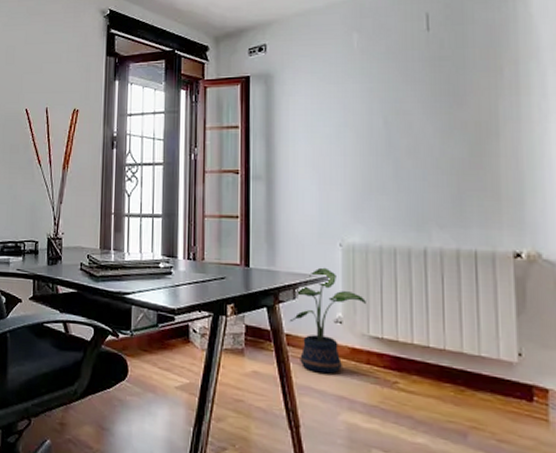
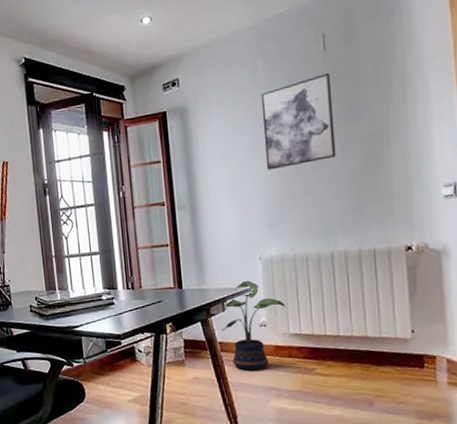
wall art: none [354,53,435,149] -> present [261,72,336,170]

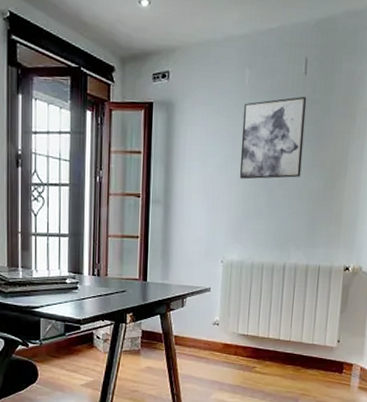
potted plant: present [221,280,285,371] -> none [177,280,238,365]

